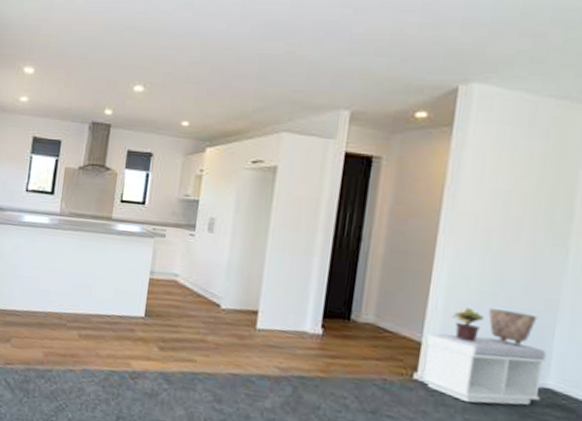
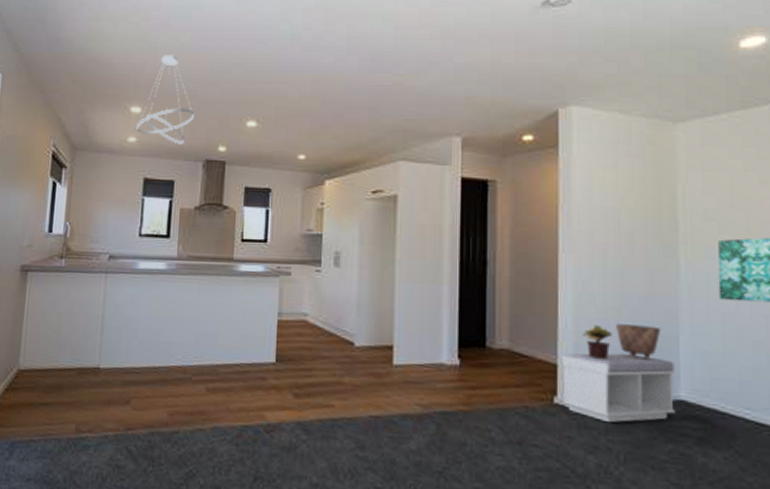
pendant light: none [28,16,85,106] -> present [136,55,195,145]

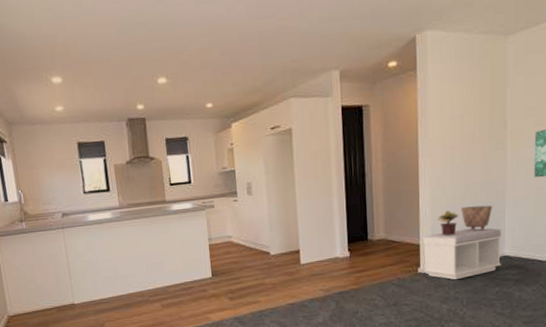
pendant light: present [136,55,195,145] -> none [60,22,112,108]

